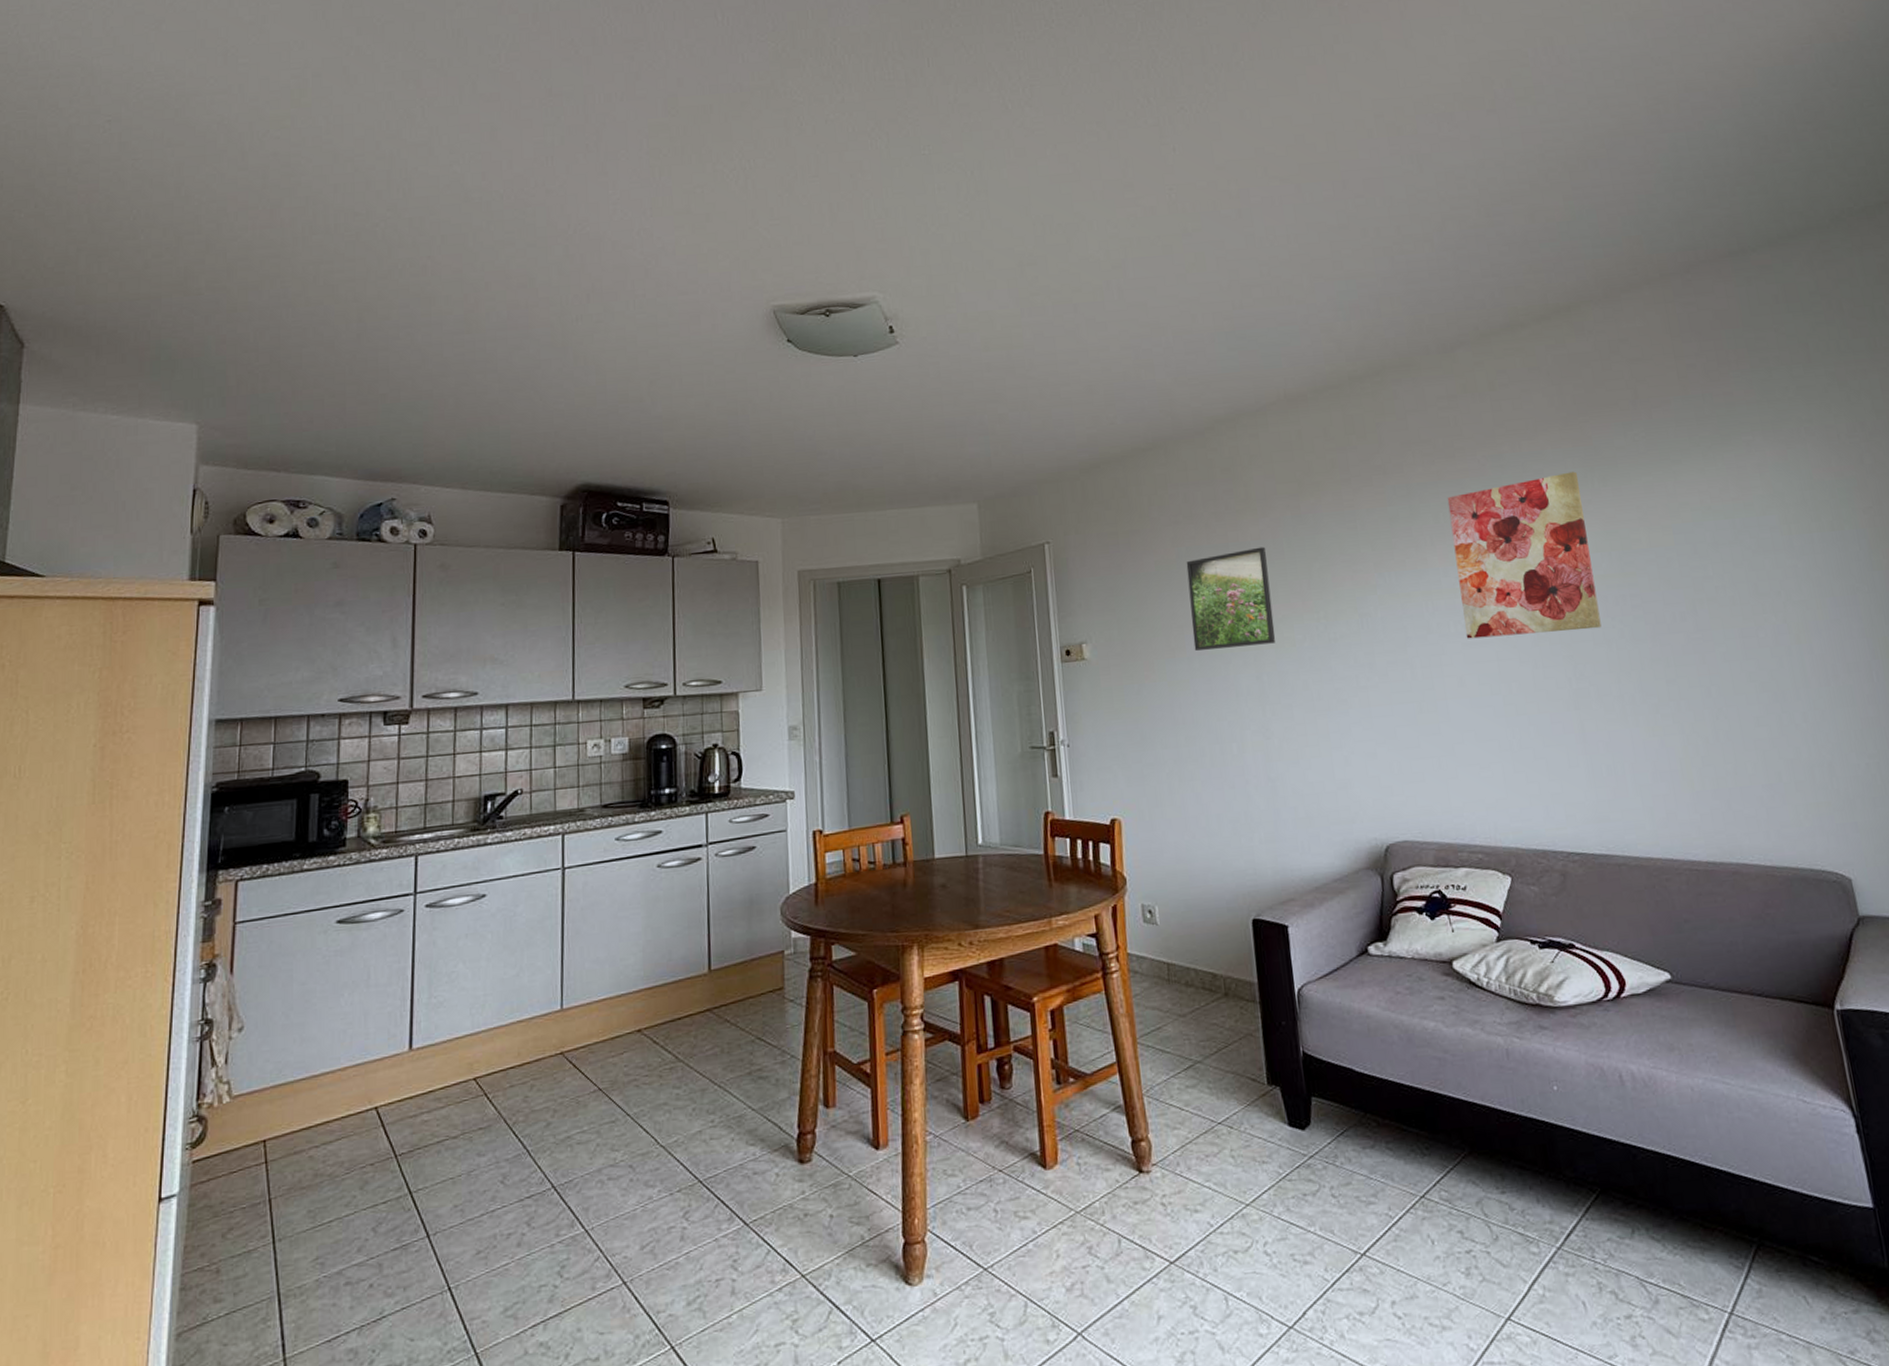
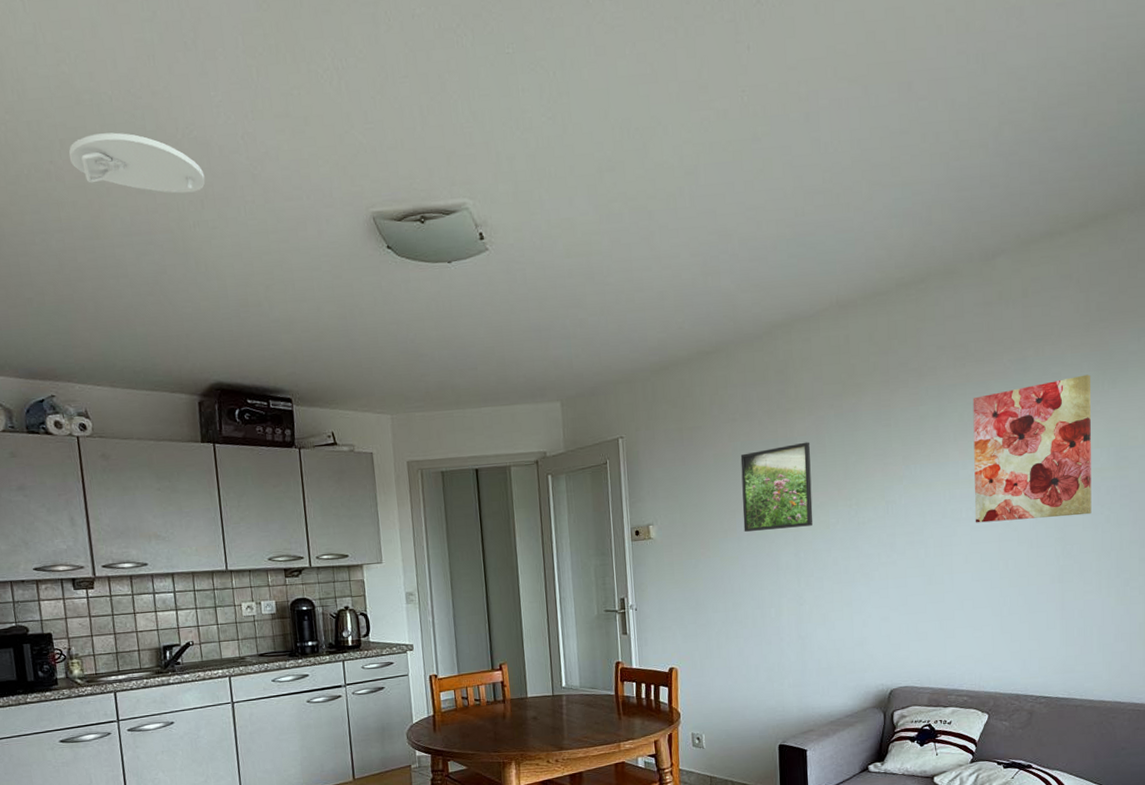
smoke detector: none [449,228,594,288] -> present [68,132,206,194]

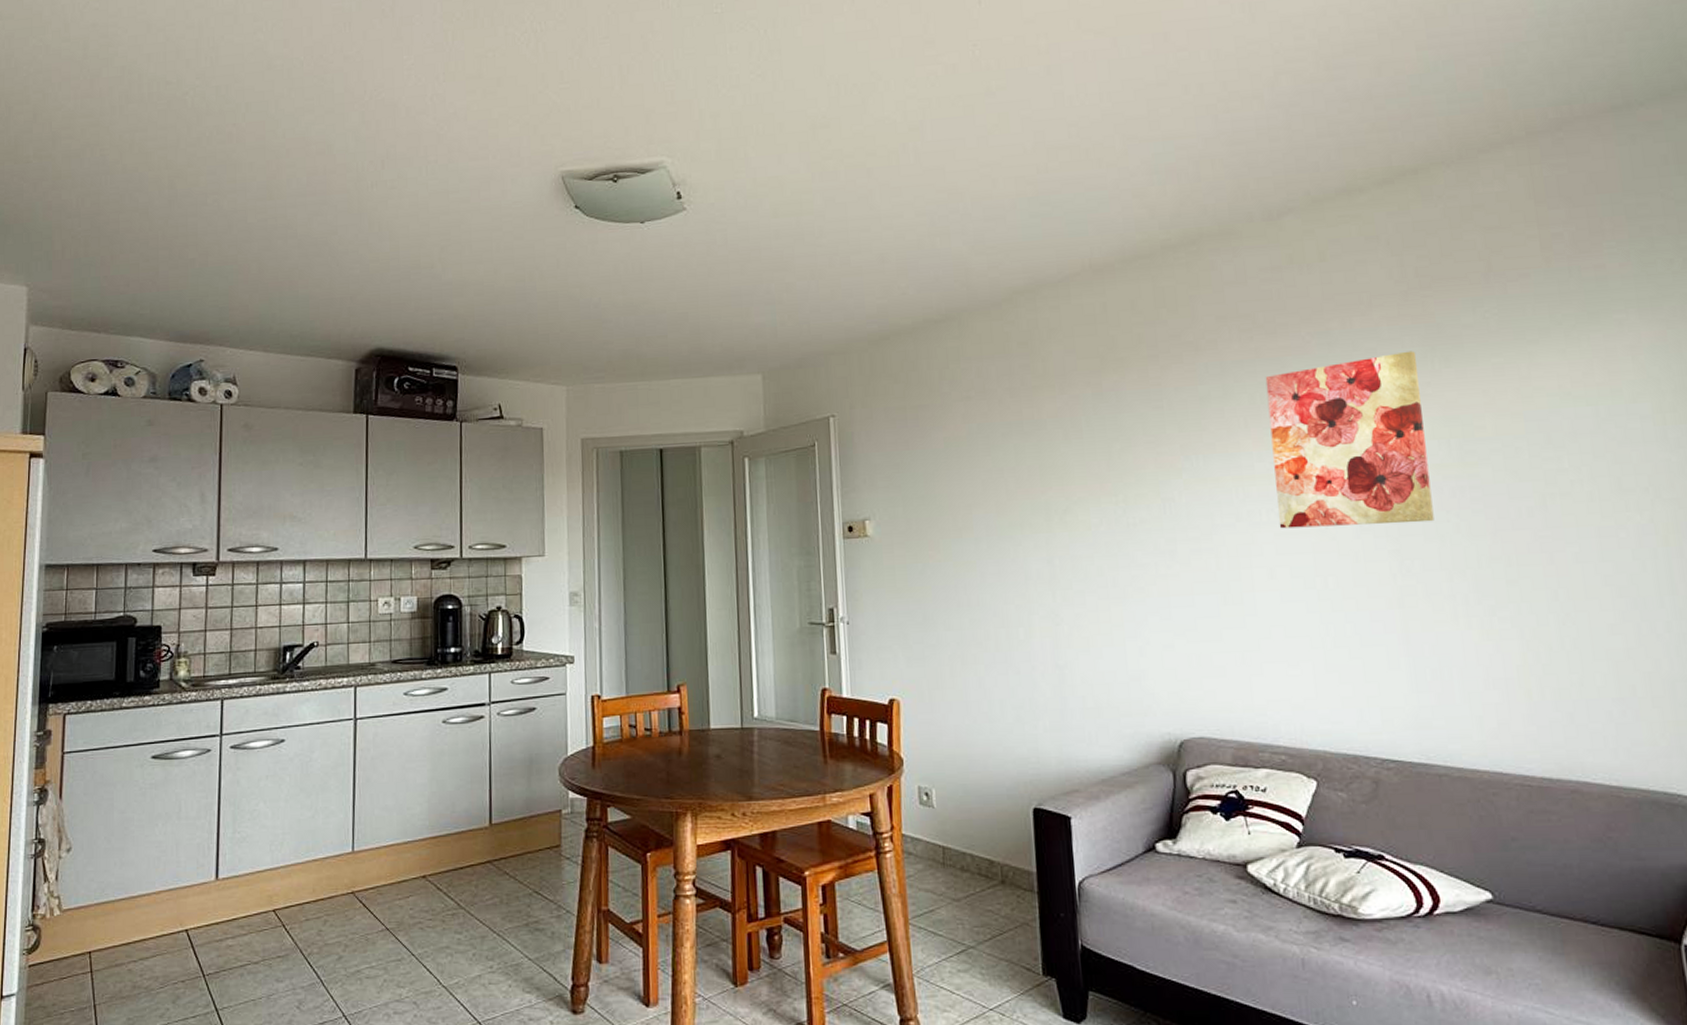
smoke detector: present [68,132,206,194] -> none [253,95,389,154]
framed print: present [740,442,813,532] -> none [977,425,1070,531]

